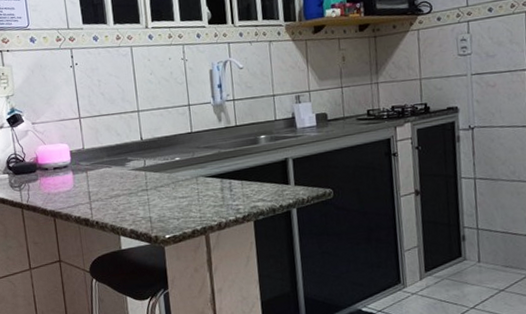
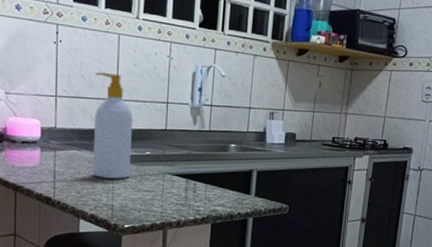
soap bottle: none [114,85,163,192] -> present [92,72,133,179]

